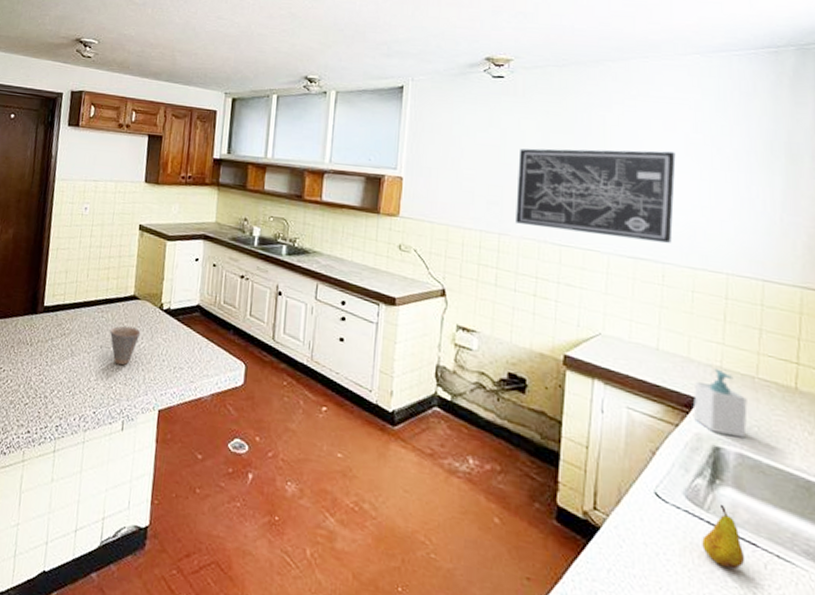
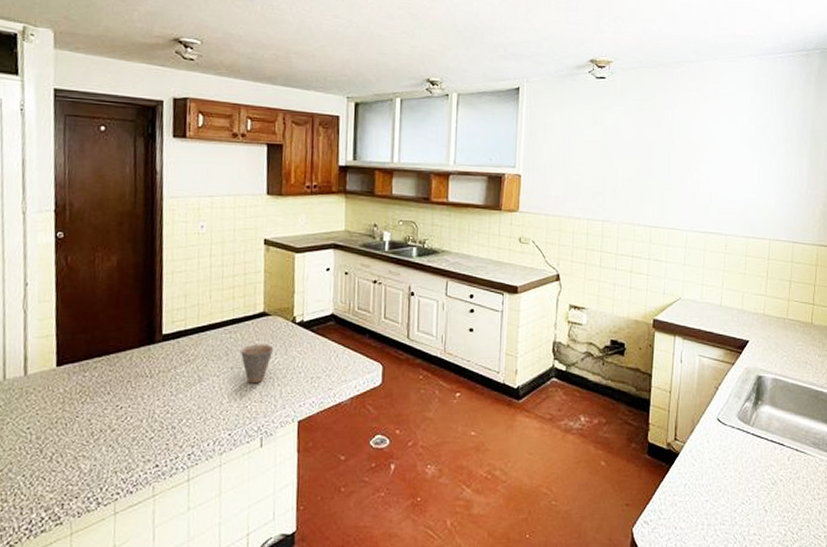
wall art: present [516,148,676,243] -> none [616,141,736,218]
soap bottle: present [693,368,748,439] -> none [745,315,780,367]
fruit: present [702,503,746,570] -> none [748,418,776,466]

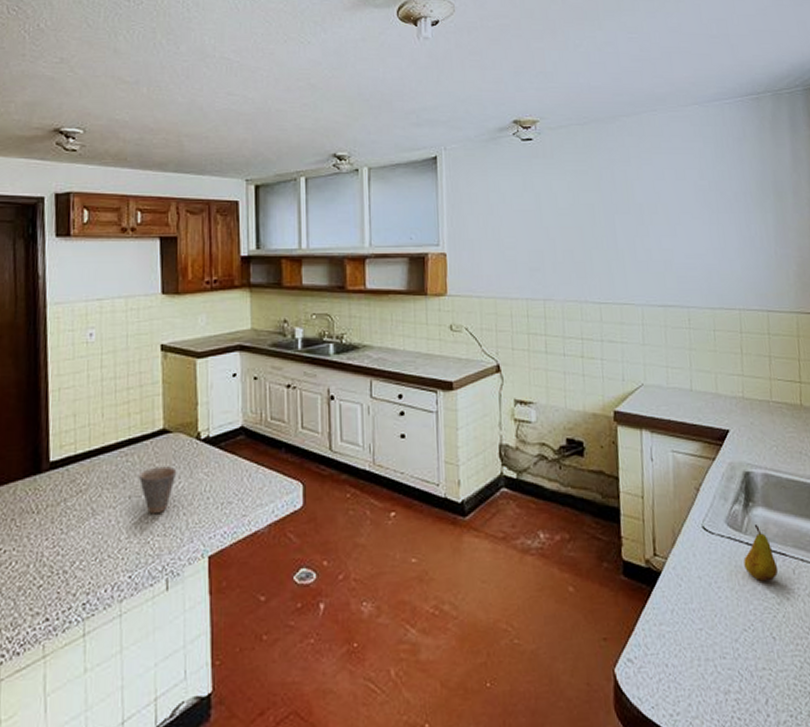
fruit: none [748,418,776,466] -> present [744,523,779,582]

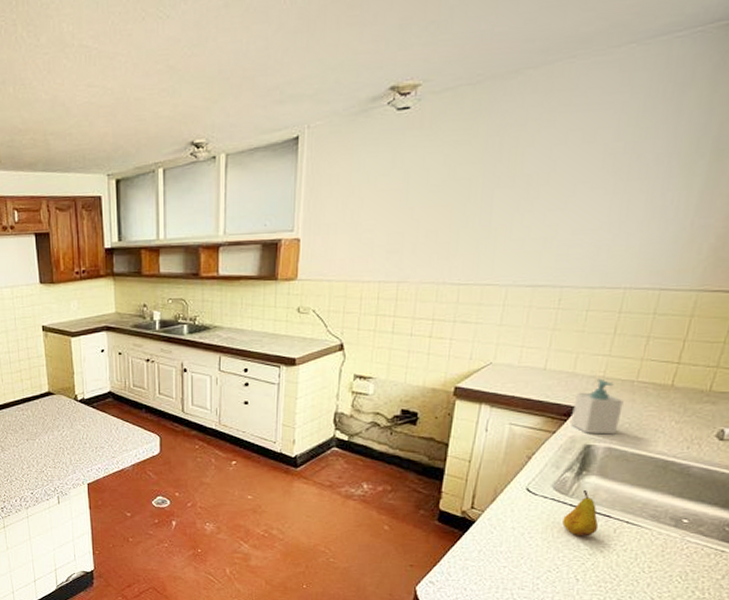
cup: present [138,466,177,515] -> none [32,419,61,453]
soap bottle: none [724,399,768,460] -> present [571,378,624,435]

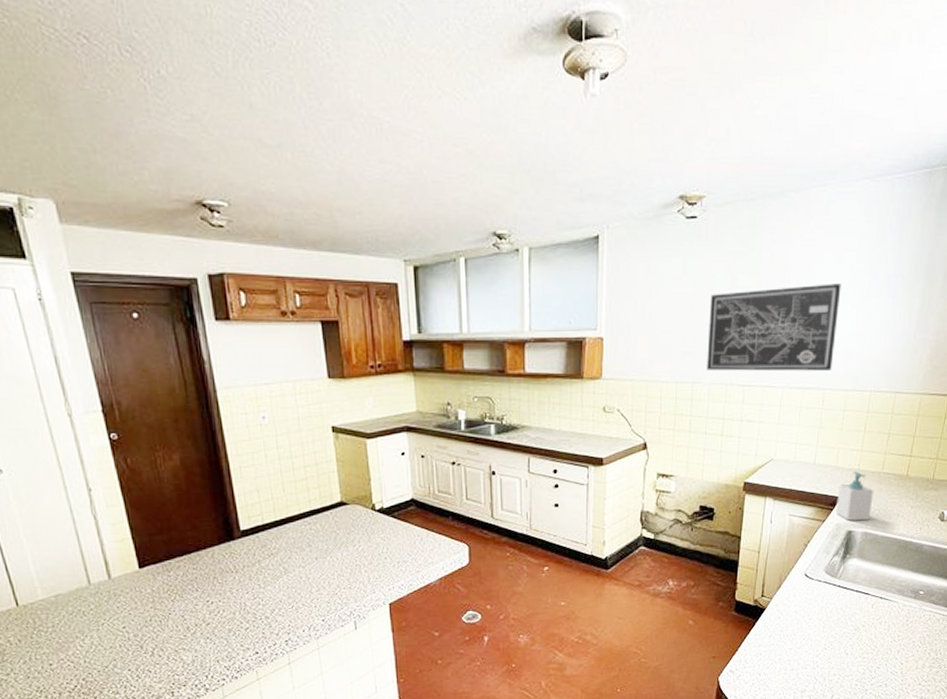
wall art: none [415,167,591,269] -> present [707,283,841,371]
fruit: present [562,489,599,537] -> none [833,571,861,614]

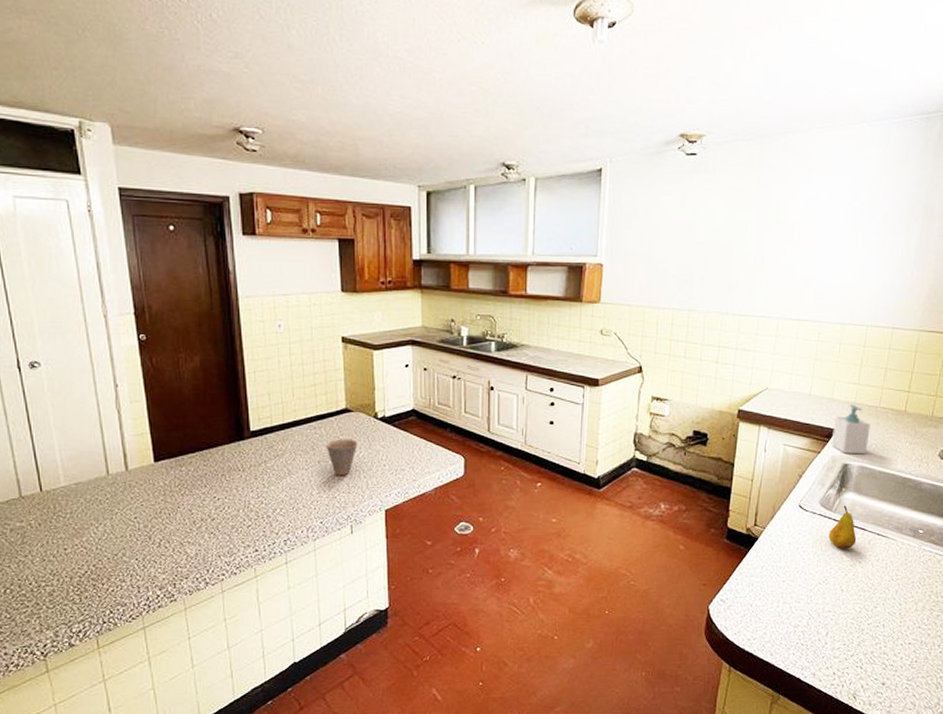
cup: none [322,533,357,572] -> present [325,439,358,476]
wall art: present [707,283,841,371] -> none [703,220,838,304]
fruit: none [833,571,861,614] -> present [829,505,857,549]

